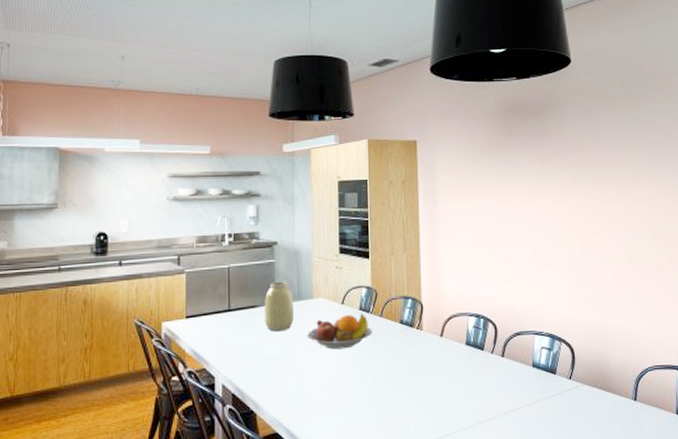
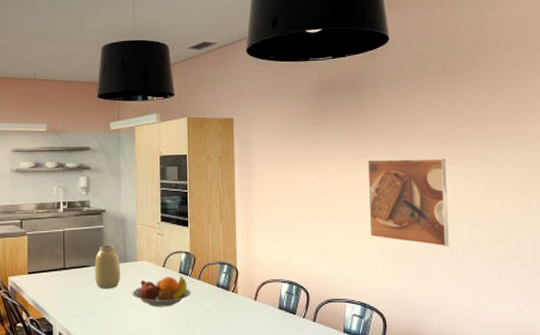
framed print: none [553,182,633,272] -> present [367,158,449,246]

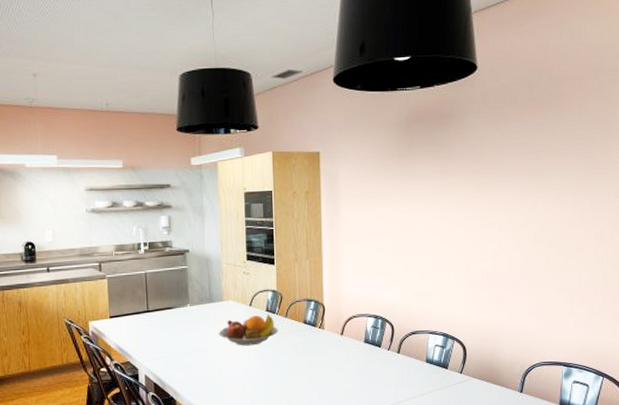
vase: present [94,245,120,289] -> none [179,285,206,330]
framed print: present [367,158,449,246] -> none [453,190,528,277]

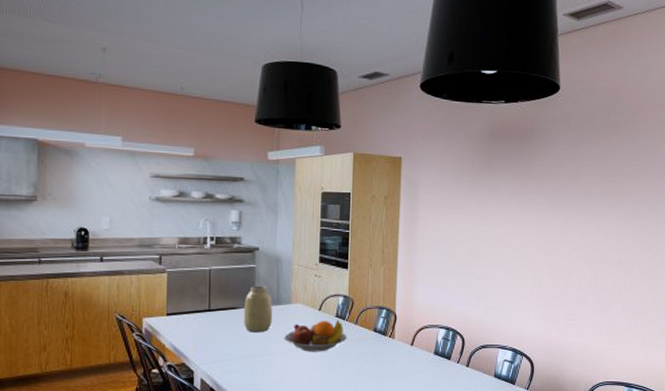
vase: none [179,285,206,330] -> present [243,286,272,333]

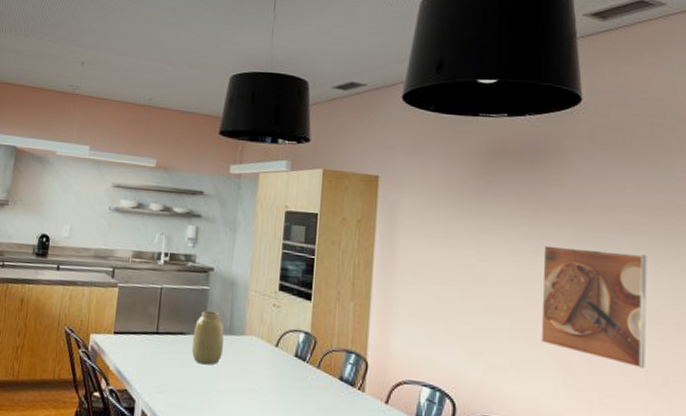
fruit bowl: present [284,320,347,352] -> none [234,359,307,397]
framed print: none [526,209,601,296] -> present [540,245,647,368]

